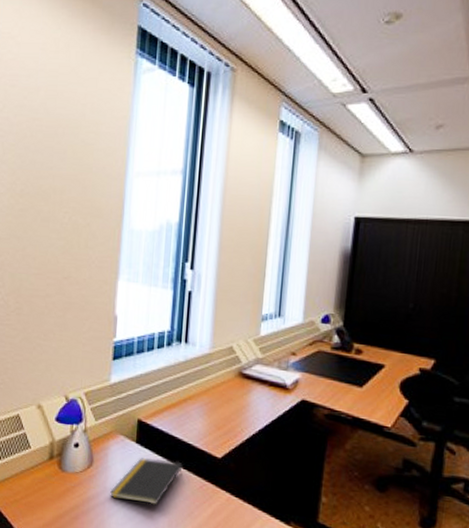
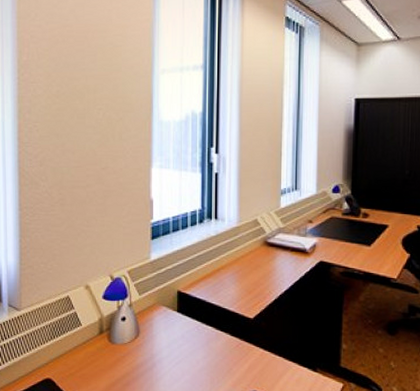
notepad: present [110,458,183,505] -> none [157,325,220,366]

